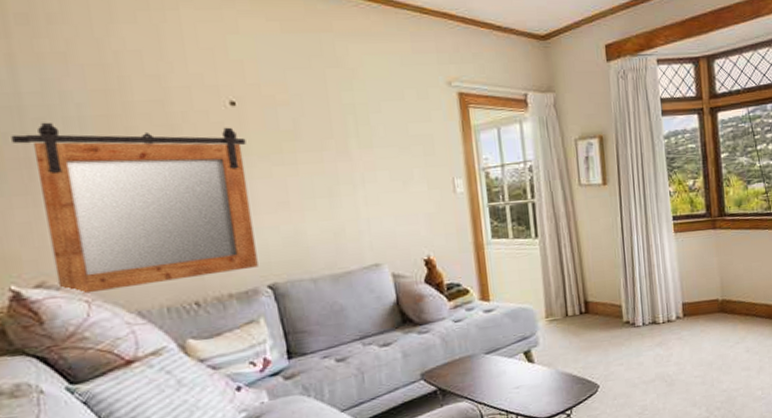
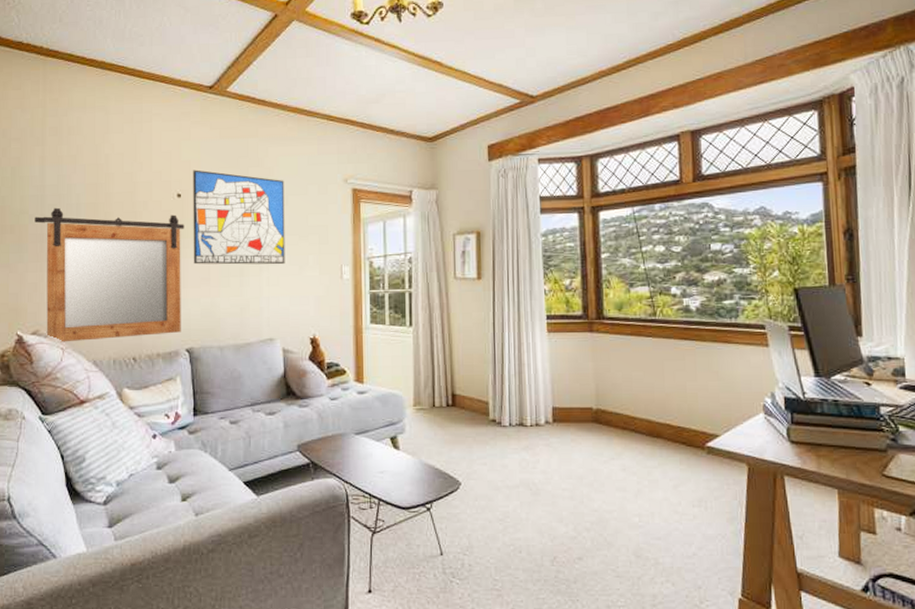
wall art: none [248,71,385,187] -> present [193,169,285,265]

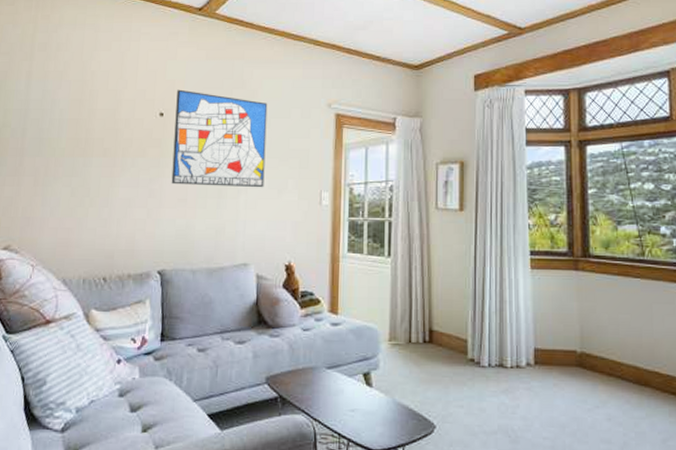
mirror: present [35,207,185,342] -> none [16,122,165,259]

